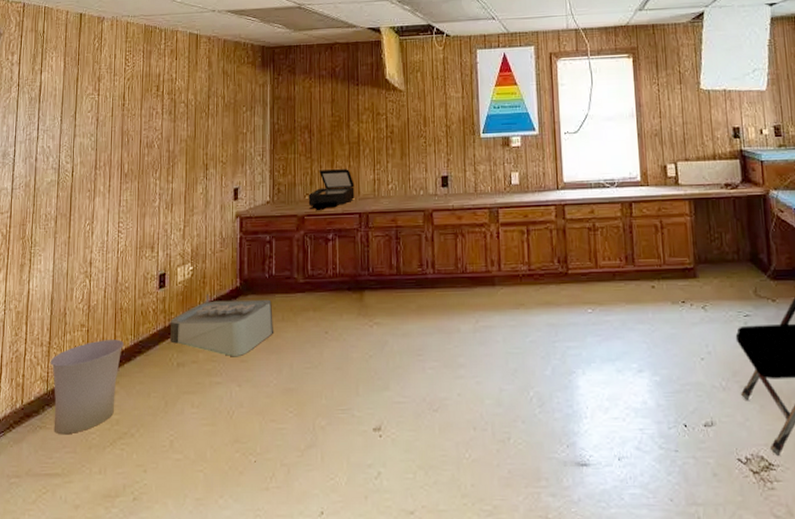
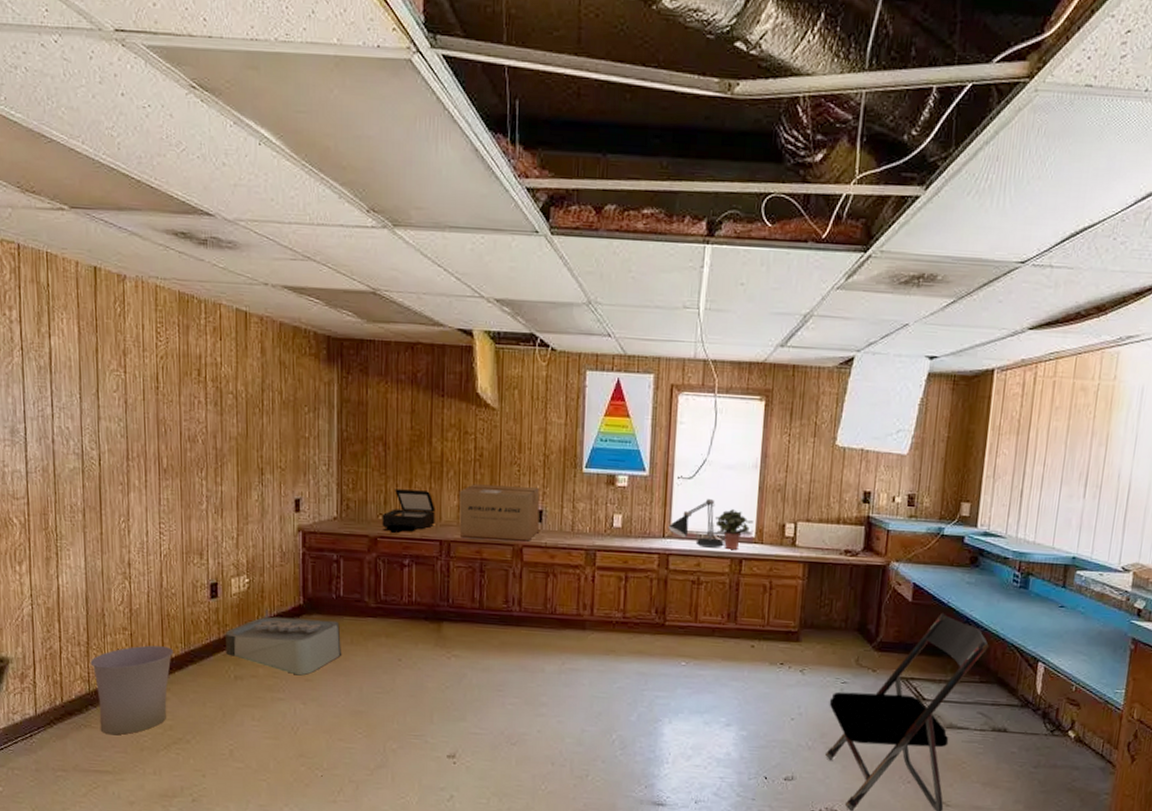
box: none [374,156,446,209] -> present [458,484,540,541]
desk lamp: none [560,150,612,195] -> present [668,499,723,548]
potted plant: none [603,157,637,194] -> present [715,509,753,550]

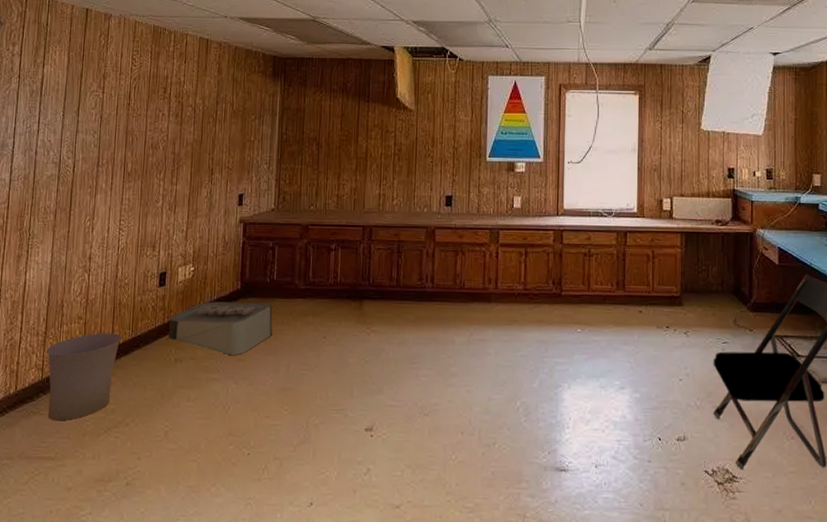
printer: present [382,489,436,534] -> none [313,182,360,222]
box: present [458,484,540,541] -> none [380,175,450,224]
desk lamp: present [668,499,723,548] -> none [561,180,609,223]
potted plant: present [715,509,753,550] -> none [602,188,634,224]

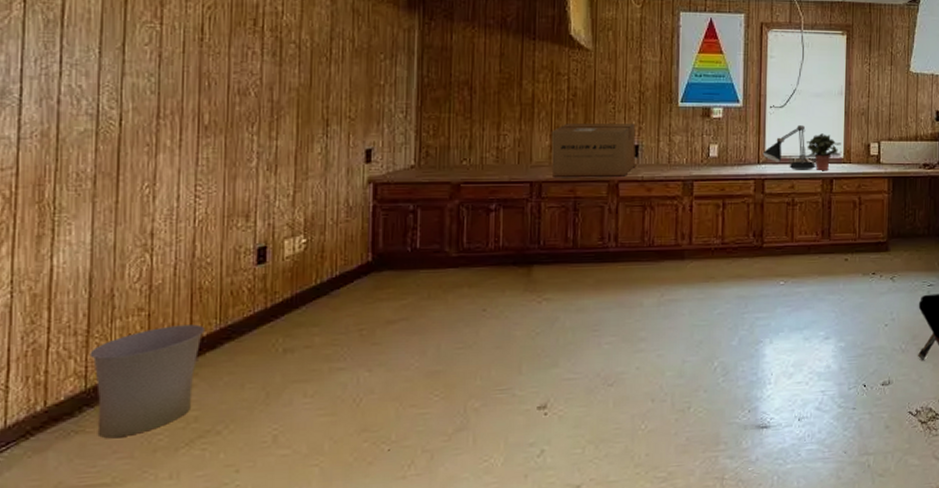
storage bin: present [169,295,273,356] -> none [274,270,416,340]
box: none [380,175,450,224] -> present [551,123,636,178]
desk lamp: none [561,180,609,223] -> present [762,125,814,170]
potted plant: none [602,188,634,224] -> present [807,133,841,170]

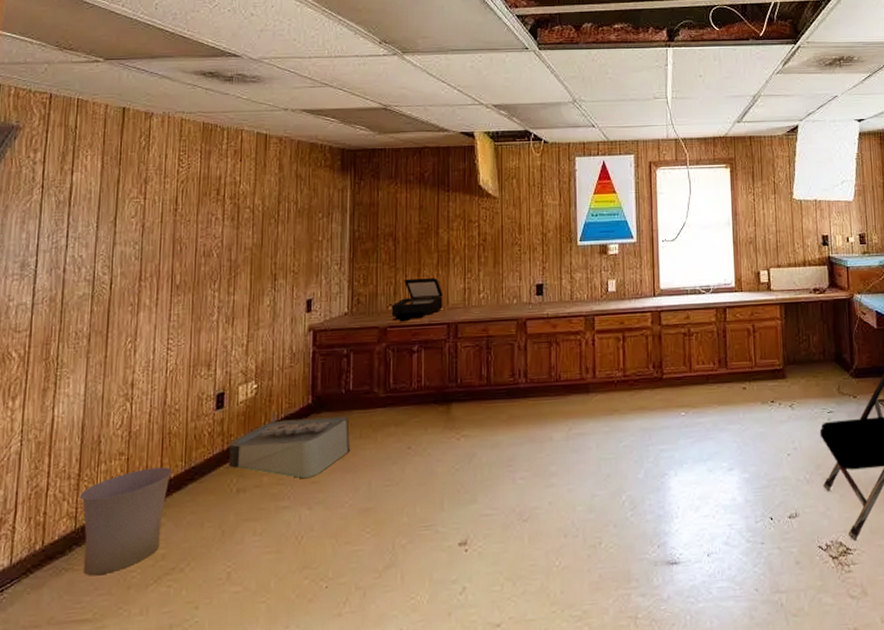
storage bin: none [274,270,416,340] -> present [229,413,350,479]
printer: none [466,133,526,179] -> present [391,278,443,322]
box: present [551,123,636,178] -> none [464,264,540,319]
desk lamp: present [762,125,814,170] -> none [657,257,707,301]
potted plant: present [807,133,841,170] -> none [699,264,732,300]

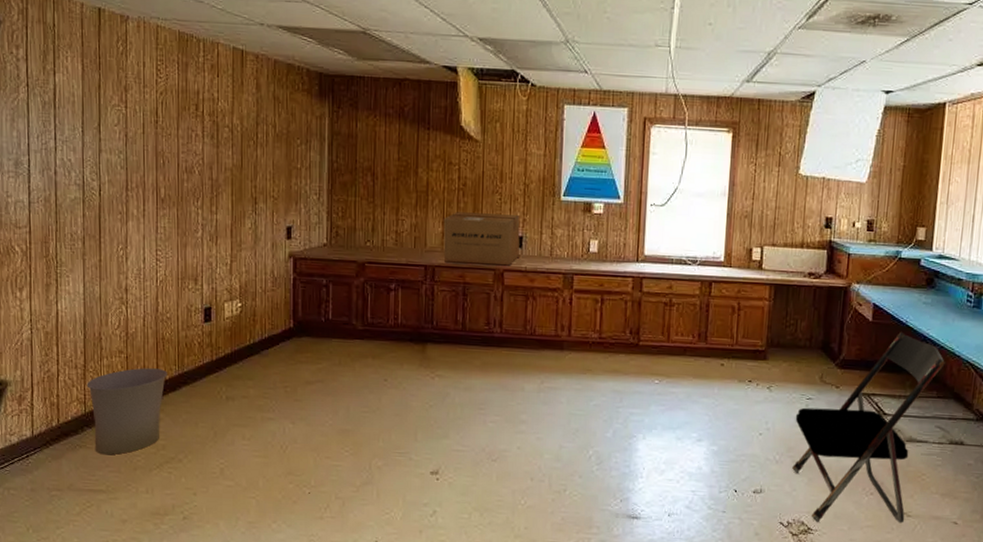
storage bin: present [229,413,350,479] -> none [218,332,329,396]
printer: present [391,278,443,322] -> none [369,217,421,260]
box: none [464,264,540,319] -> present [443,212,520,266]

